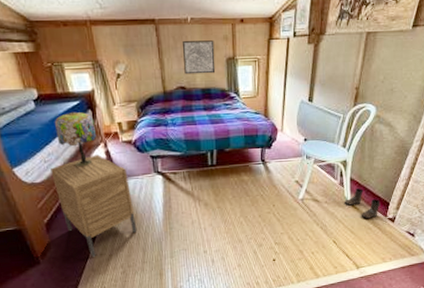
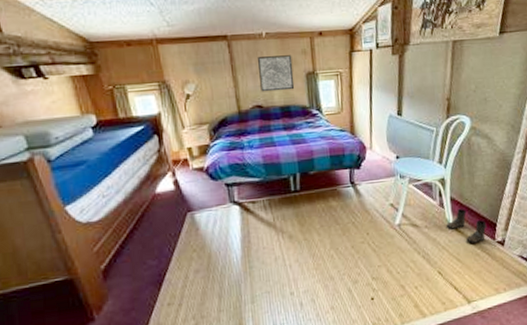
nightstand: present [50,154,137,257] -> none [110,185,212,308]
table lamp: present [54,111,97,167] -> none [115,137,164,201]

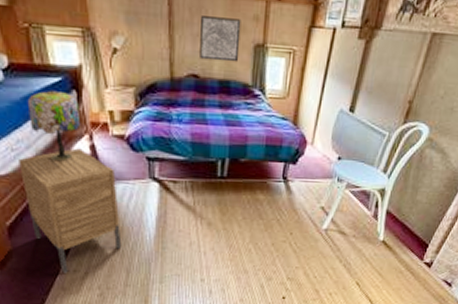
nightstand: none [110,185,212,308] -> present [19,148,122,273]
table lamp: none [115,137,164,201] -> present [27,89,81,162]
boots: present [447,208,487,243] -> none [376,222,418,260]

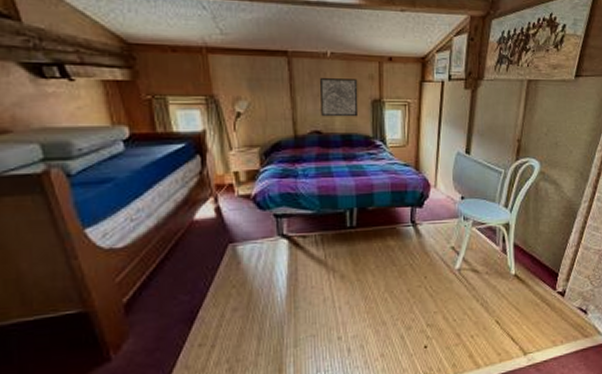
nightstand: present [19,148,122,273] -> none [138,212,252,349]
table lamp: present [27,89,81,162] -> none [148,156,205,228]

